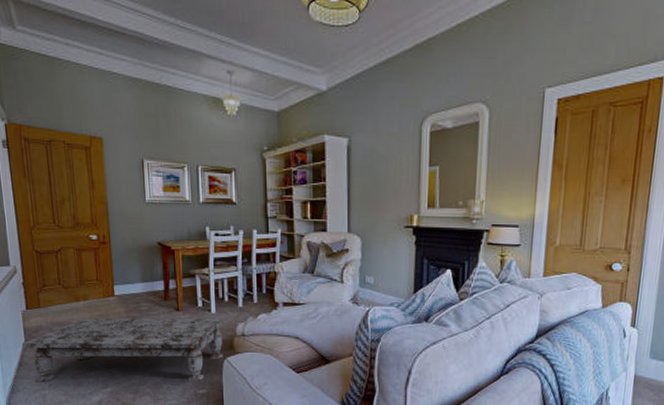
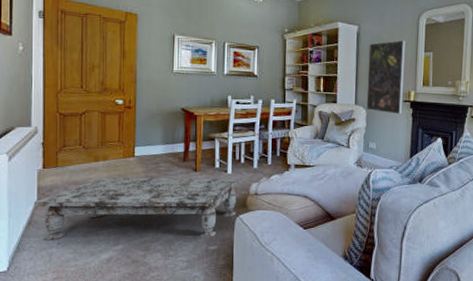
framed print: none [361,152,406,243] -> present [366,39,405,115]

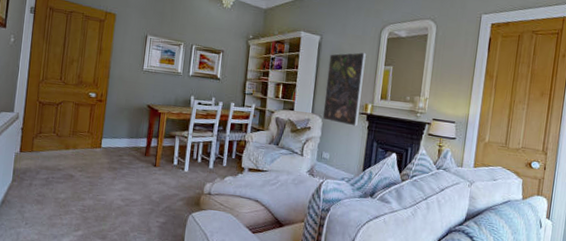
coffee table: present [34,177,238,241] -> none [9,164,194,233]

